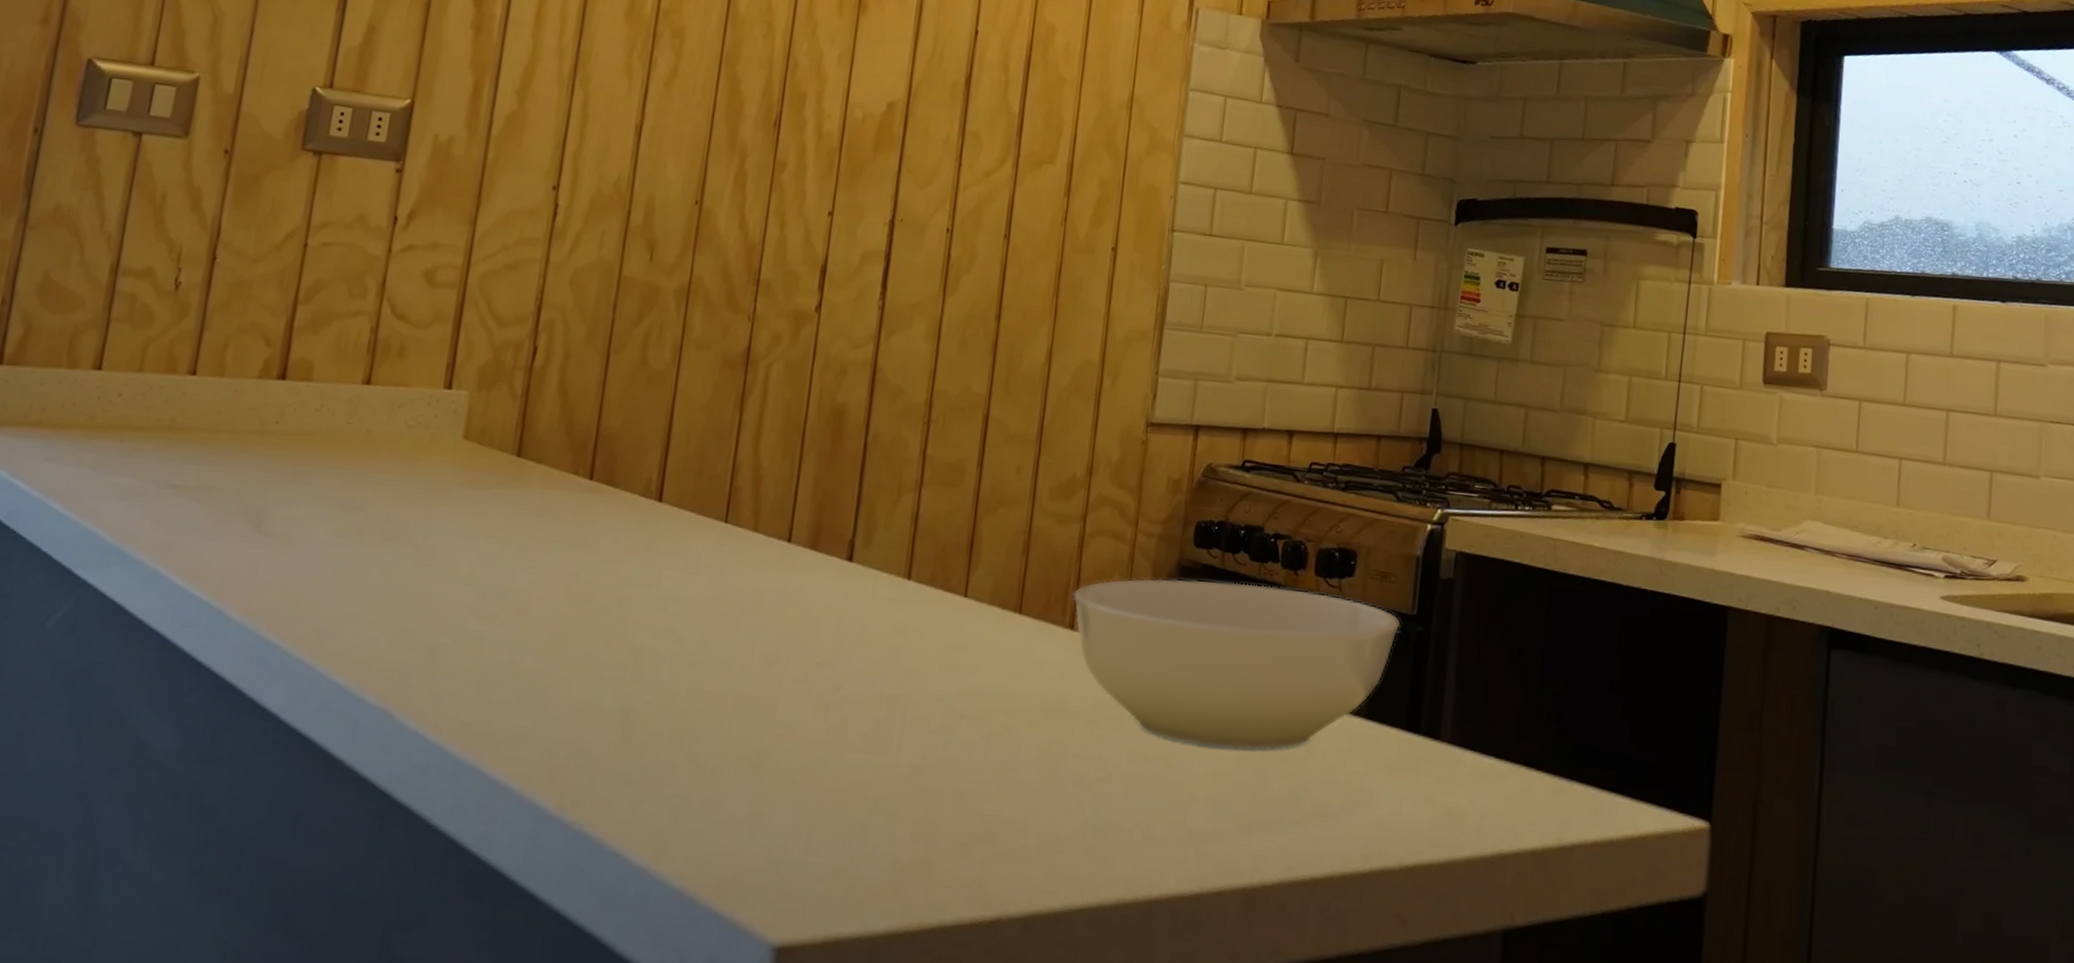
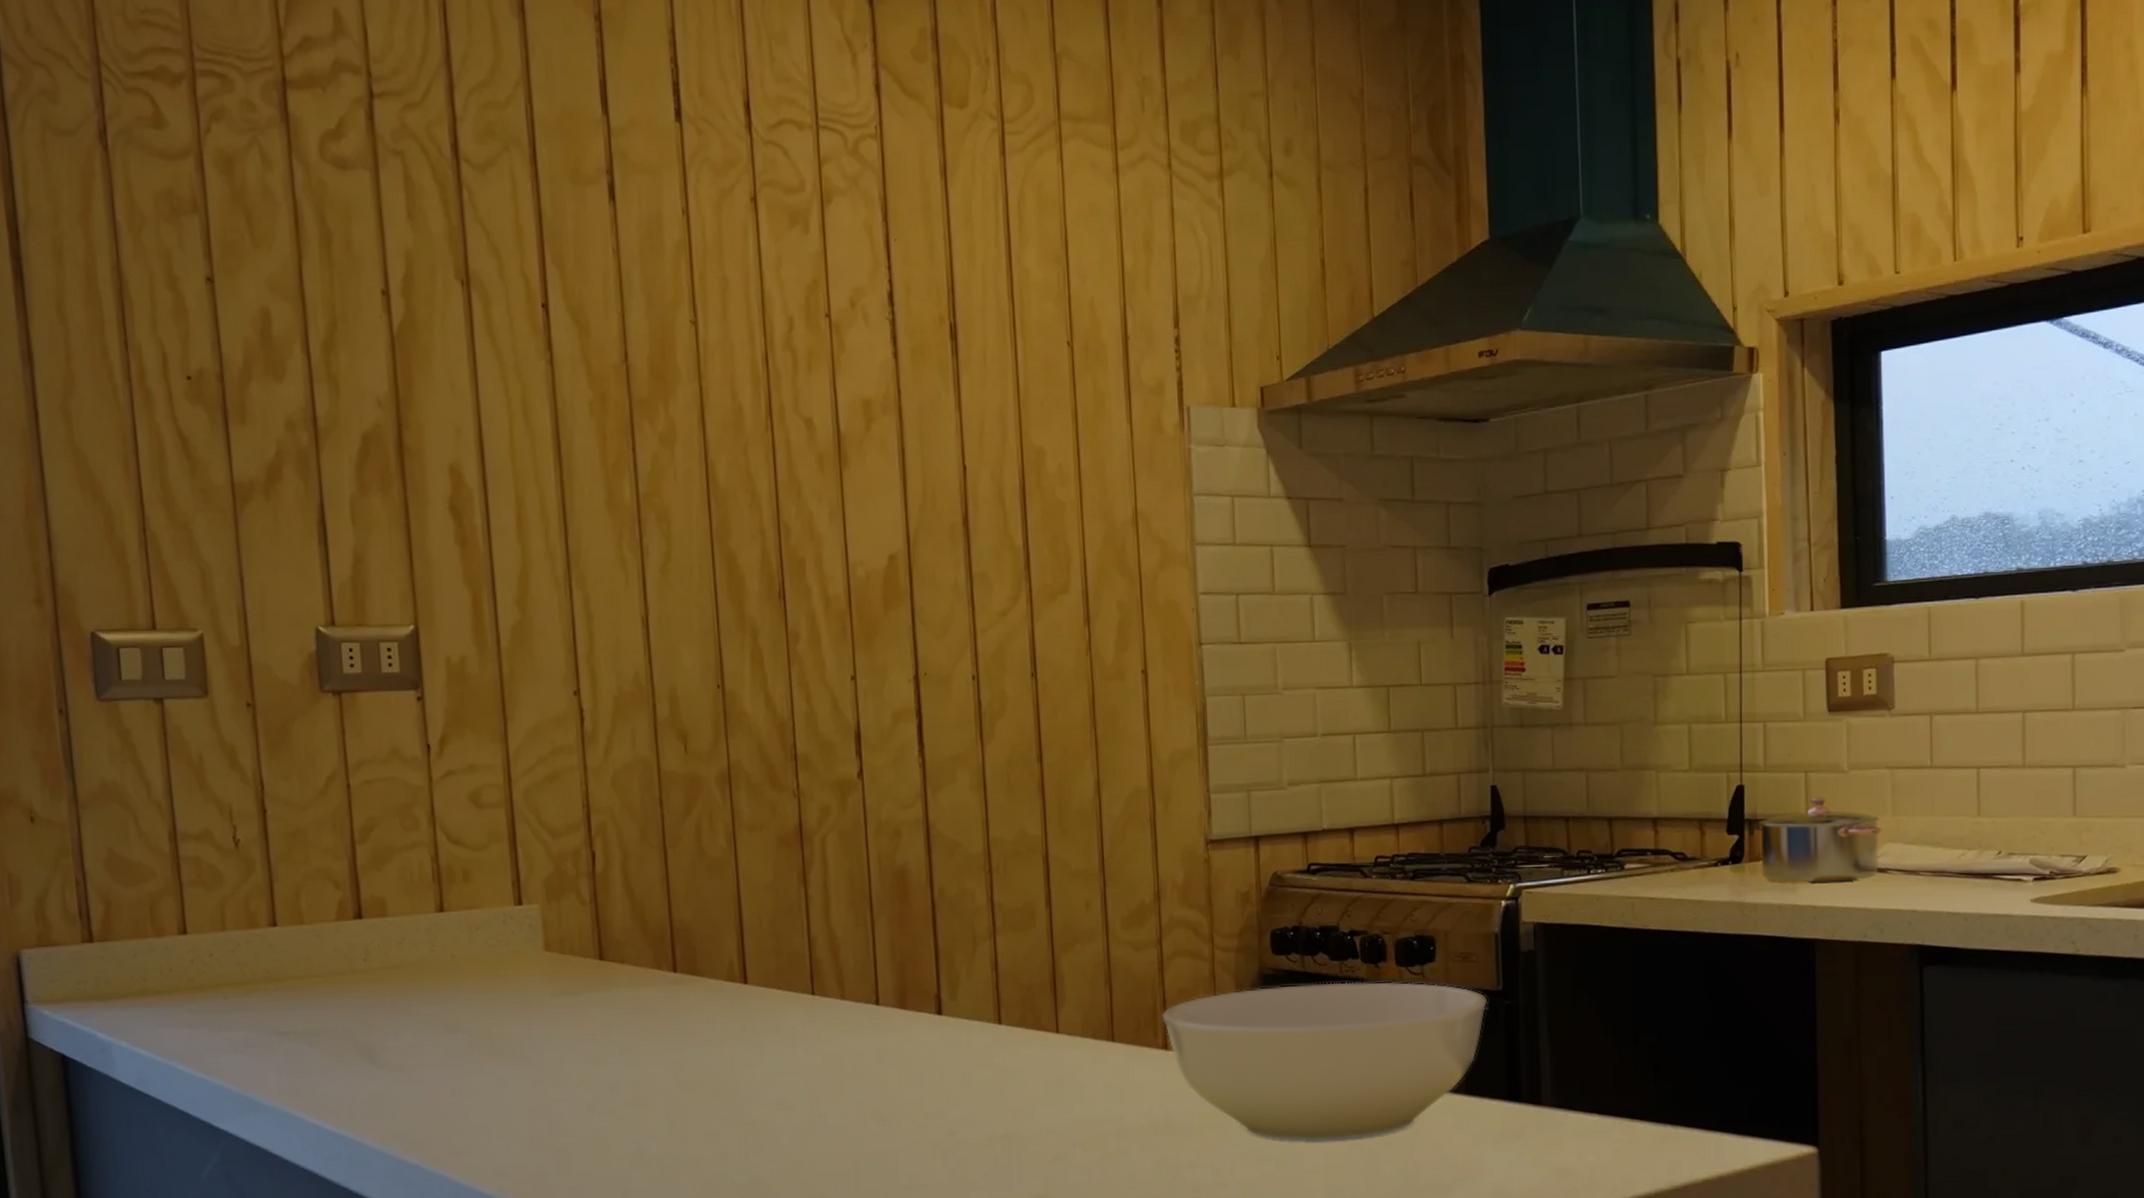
cooking pot: none [1684,465,1804,553] -> present [1759,797,1882,883]

